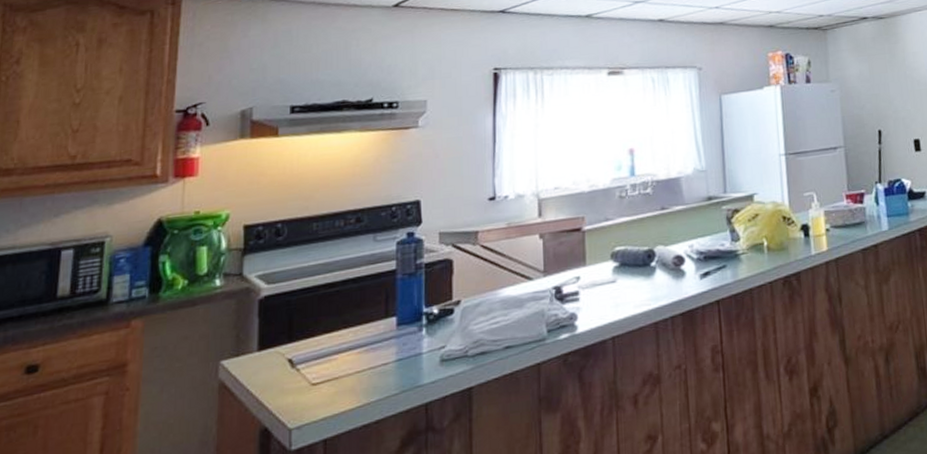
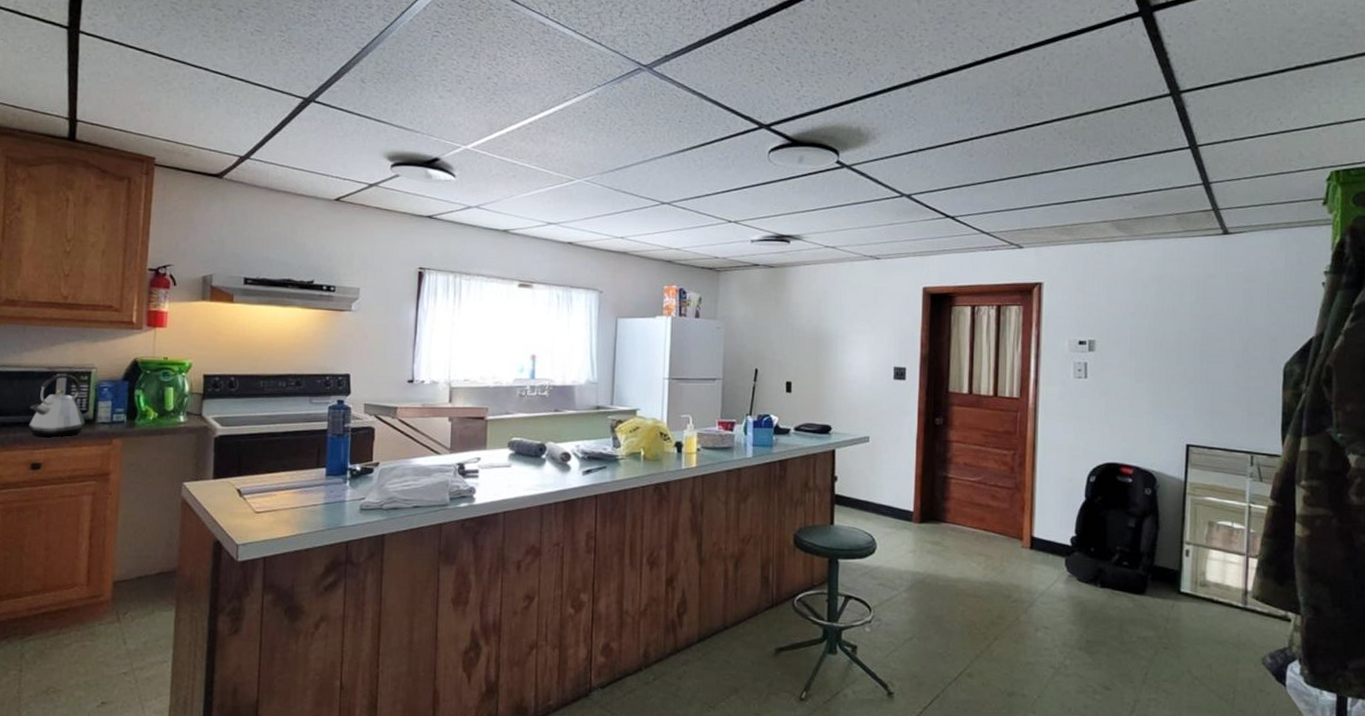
kettle: none [24,248,97,332] -> present [29,374,85,438]

